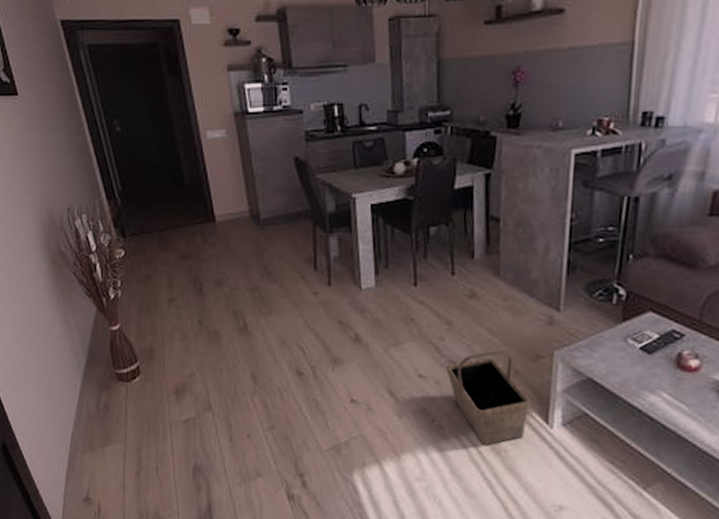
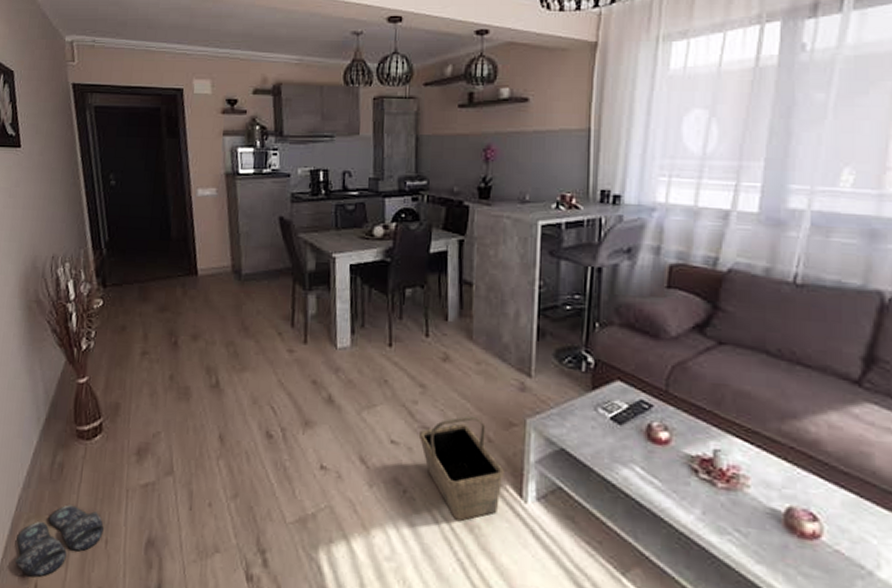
slippers: none [76,438,153,500] -> present [15,504,104,578]

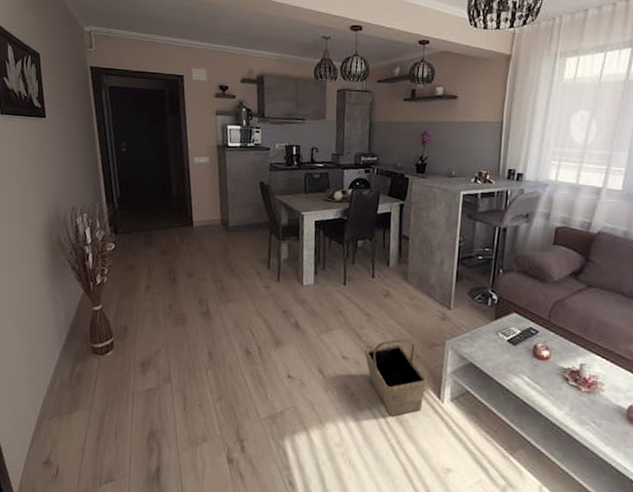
slippers: present [15,504,104,578] -> none [40,406,114,463]

